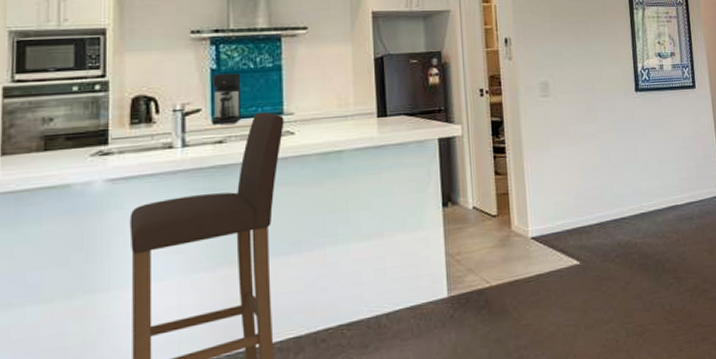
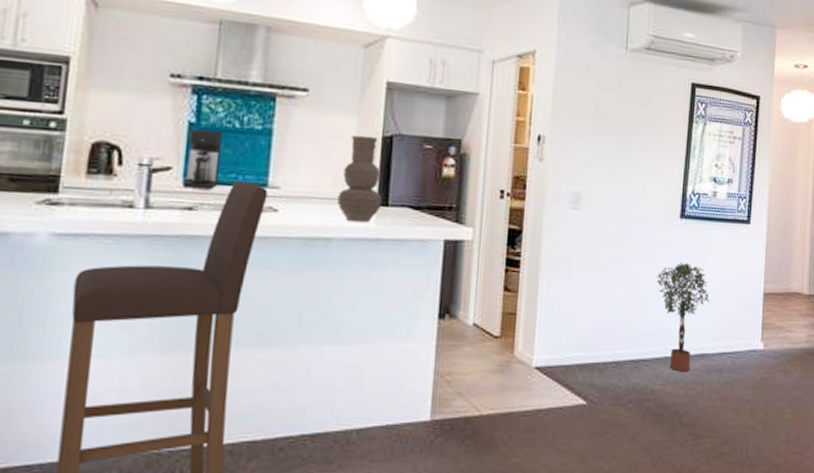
vase: none [342,59,382,135] -> present [336,134,383,224]
potted tree: none [623,129,672,225] -> present [656,263,710,372]

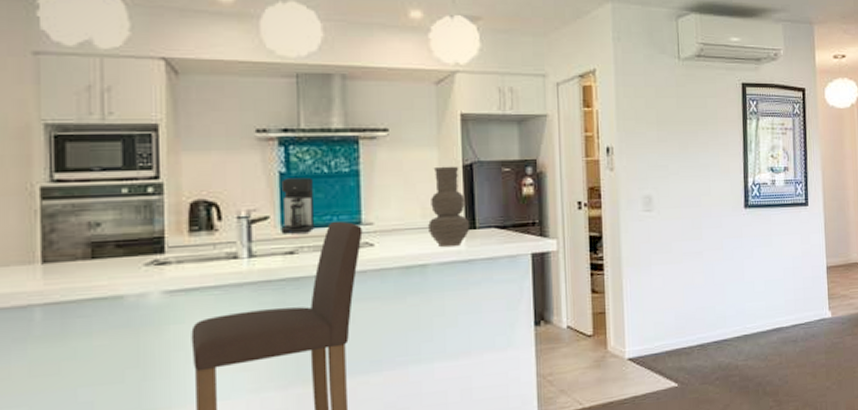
potted tree: present [656,263,710,372] -> none [729,248,779,347]

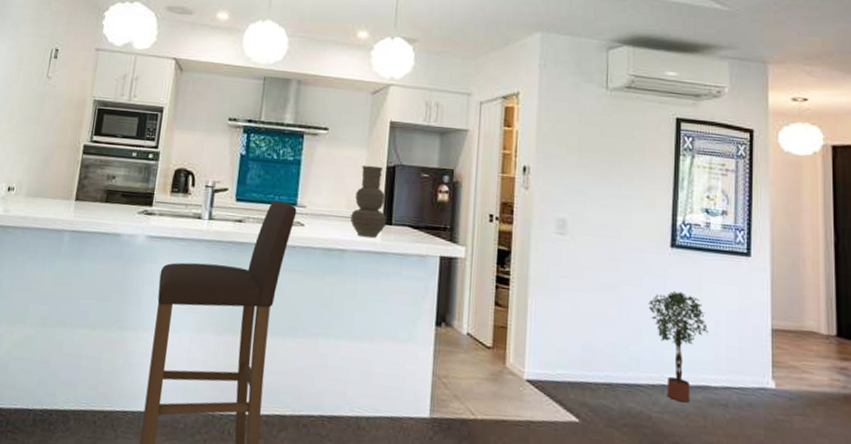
coffee maker: present [281,177,315,234] -> none [235,159,264,207]
potted tree: none [729,248,779,347] -> present [648,291,708,403]

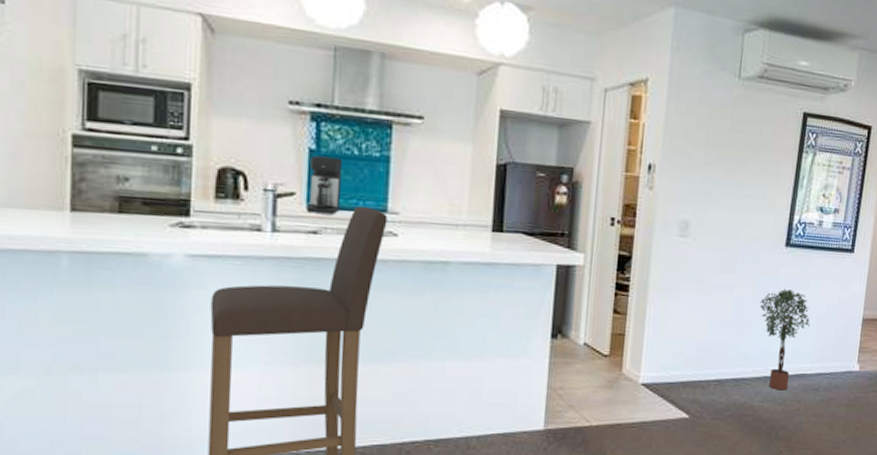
coffee maker: none [235,159,264,207] -> present [306,155,342,215]
vase: present [350,165,387,239] -> none [453,162,498,248]

